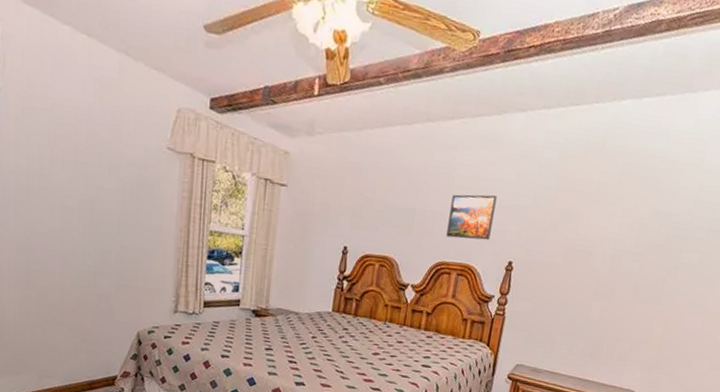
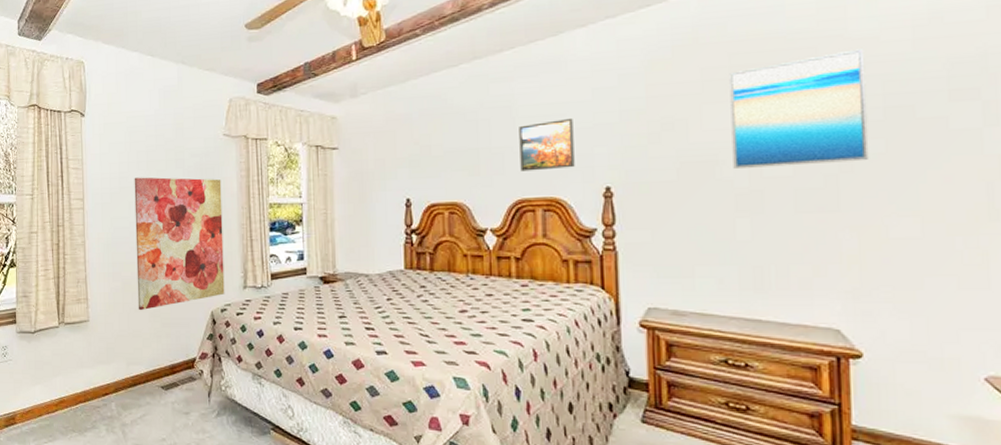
wall art: none [55,178,160,324] -> present [134,177,225,311]
wall art: none [602,179,710,269] -> present [729,49,870,168]

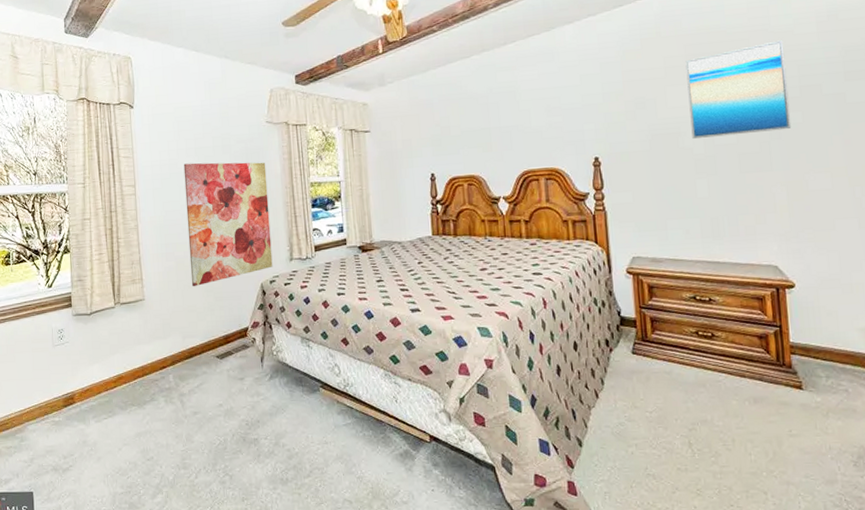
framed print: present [519,117,575,172] -> none [522,100,569,147]

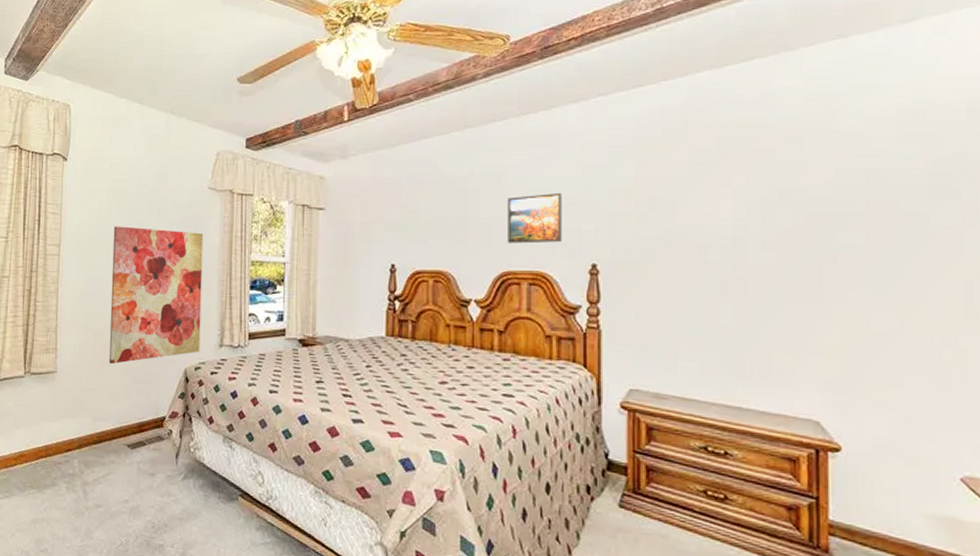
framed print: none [522,100,569,147] -> present [507,192,562,244]
wall art: present [685,40,792,139] -> none [717,142,852,254]

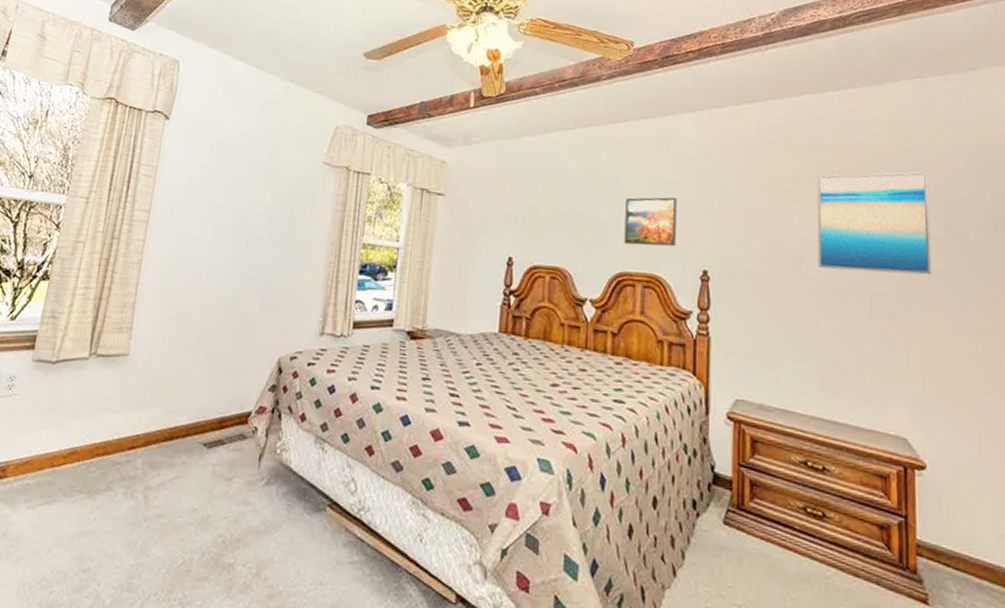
wall art: present [108,226,204,365] -> none [191,195,314,349]
wall art: none [717,142,852,254] -> present [817,171,932,276]

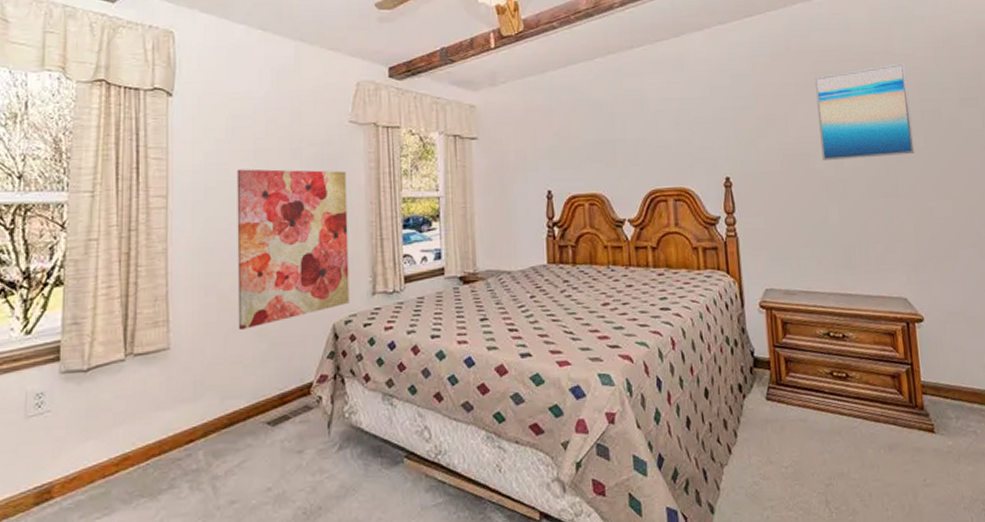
wall art: none [191,195,314,349] -> present [237,169,350,331]
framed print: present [624,197,677,247] -> none [650,112,699,163]

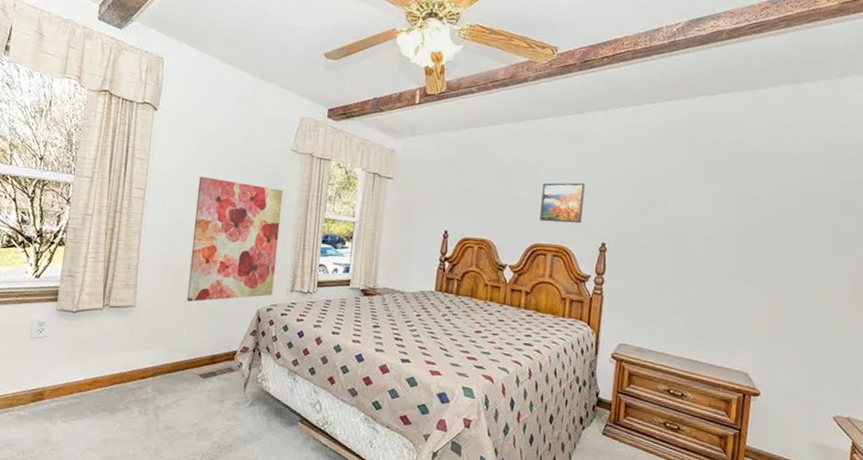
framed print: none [650,112,699,163] -> present [539,182,585,224]
wall art: present [814,63,915,160] -> none [694,164,792,249]

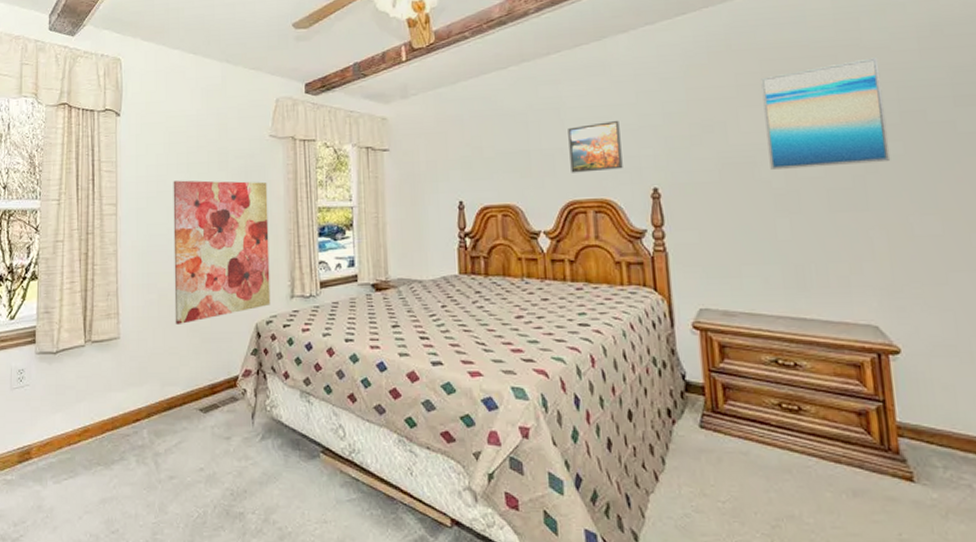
wall art: none [694,164,792,249] -> present [761,57,891,169]

